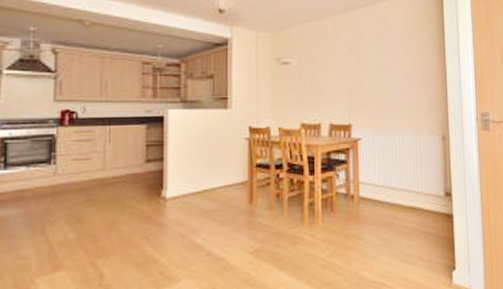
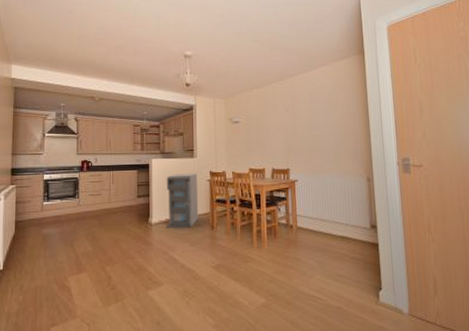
storage cabinet: none [186,129,233,204] -> present [165,173,199,229]

